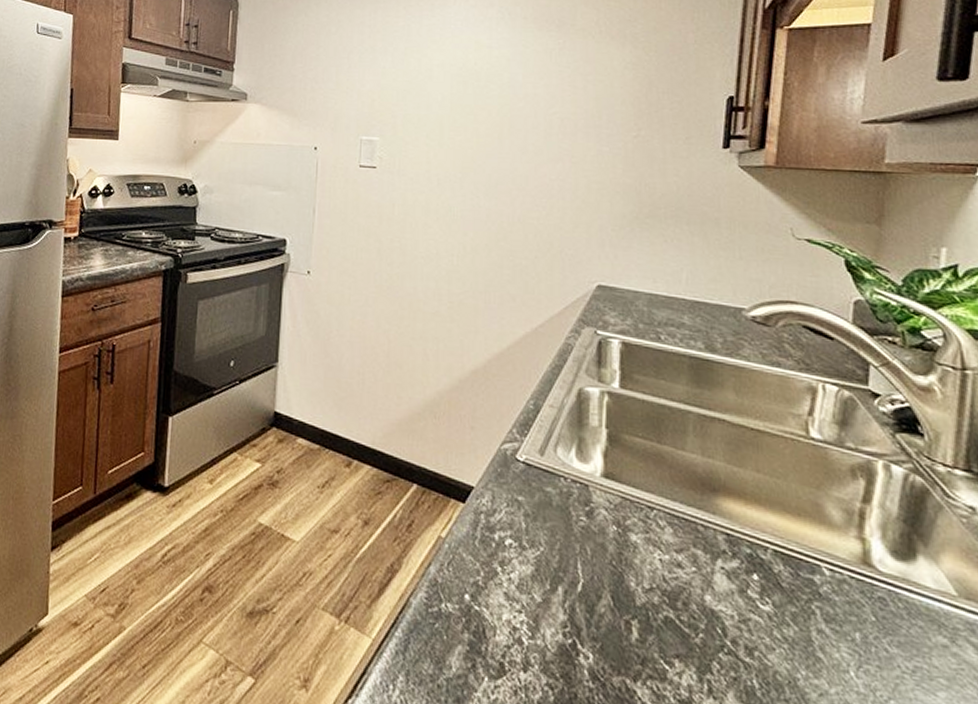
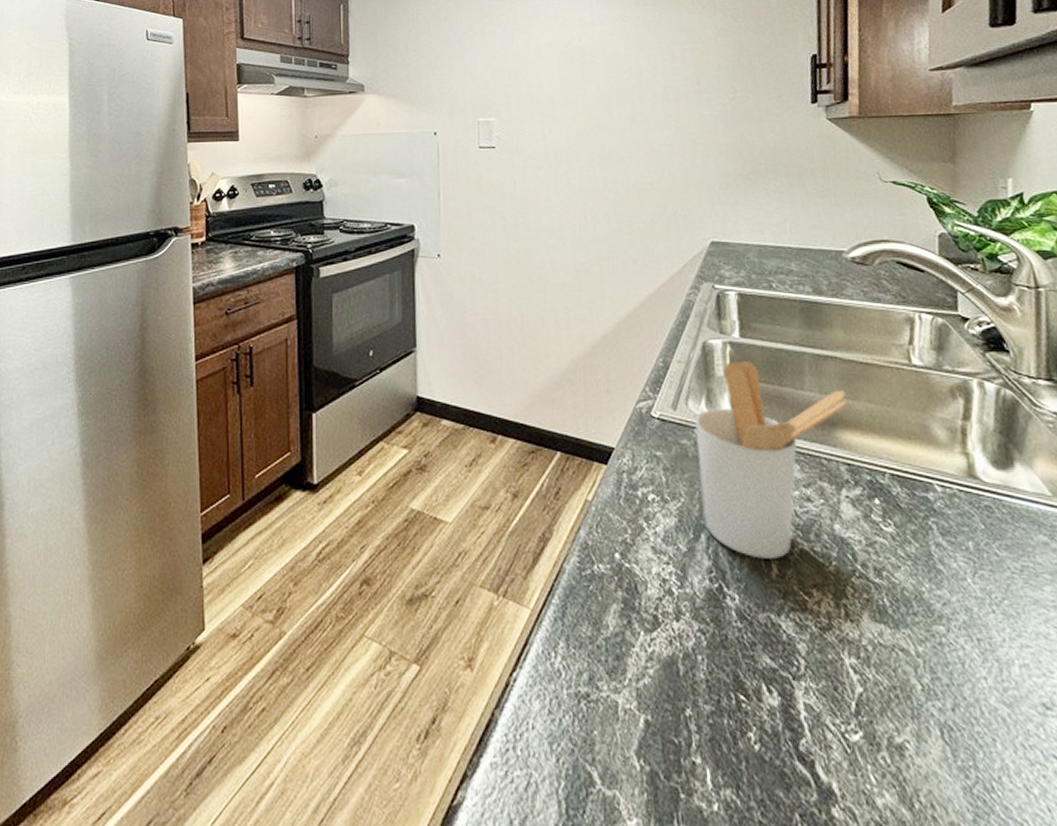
utensil holder: none [562,412,734,623] -> present [694,360,849,560]

